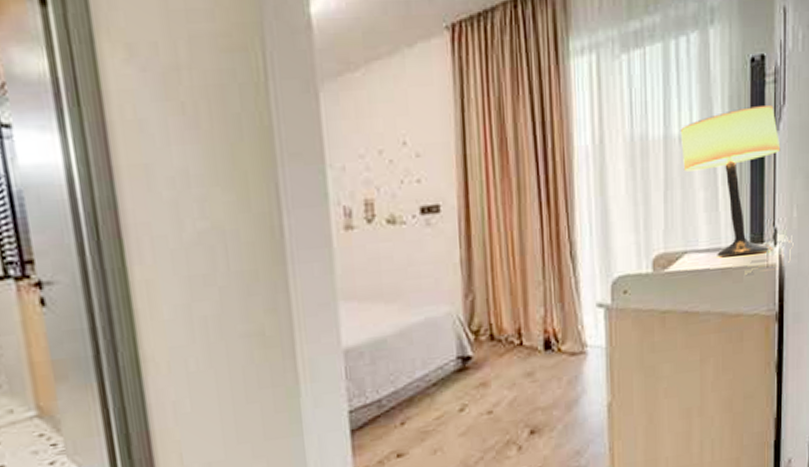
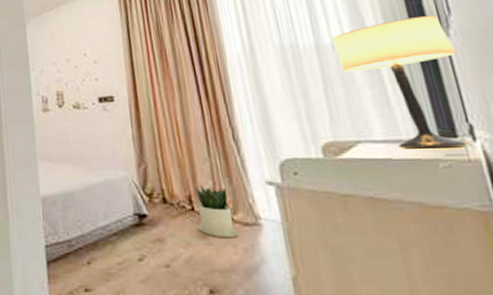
planter: none [525,314,564,373] -> present [195,185,239,238]

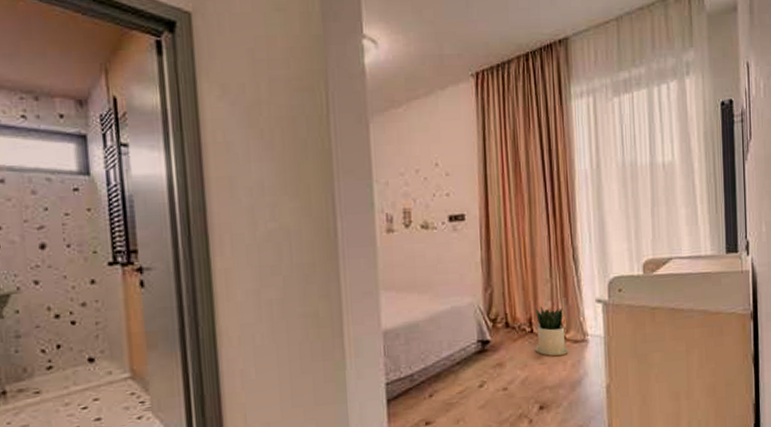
table lamp: present [331,16,475,149] -> none [663,140,749,264]

